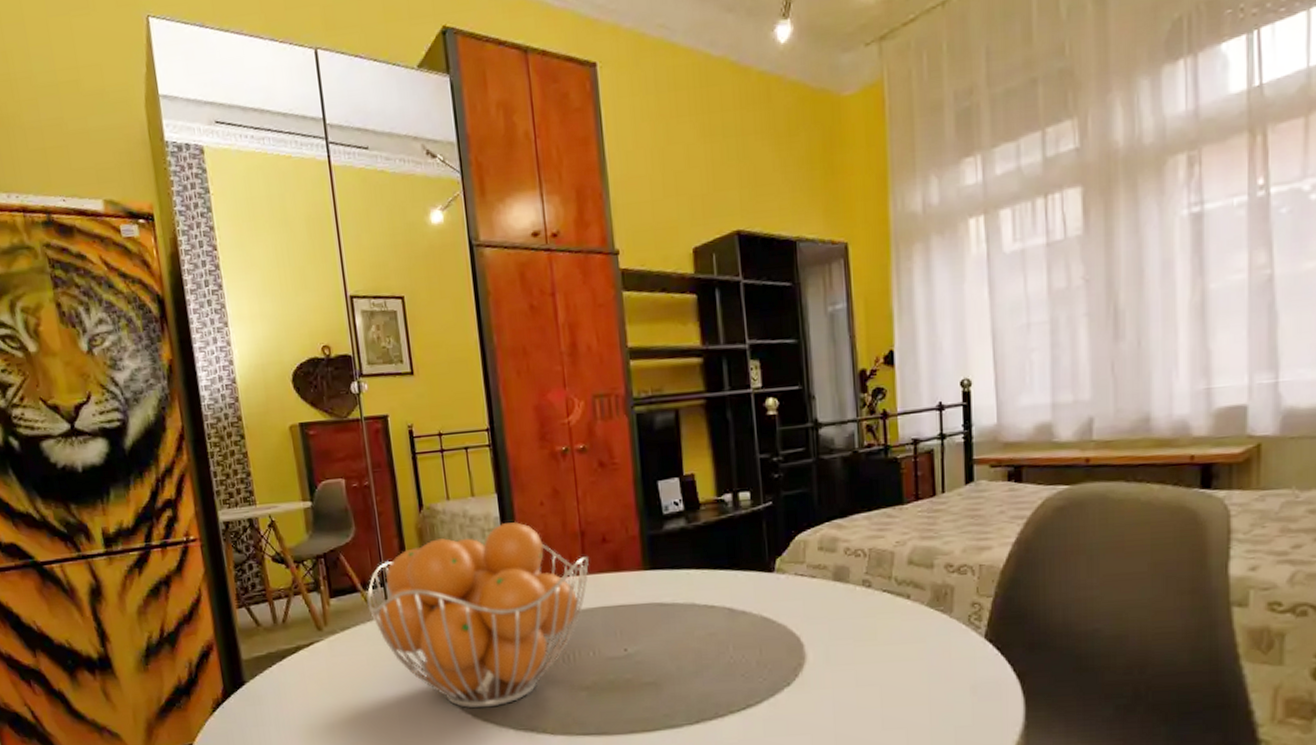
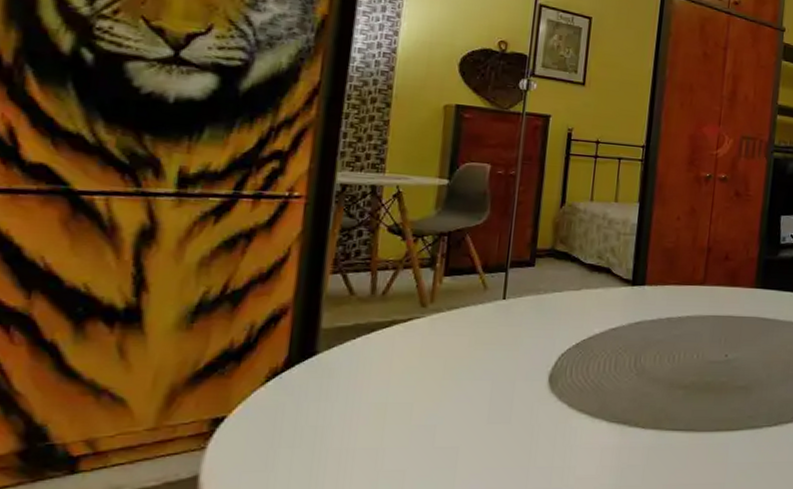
fruit basket: present [366,521,589,709] -> none [483,230,710,399]

